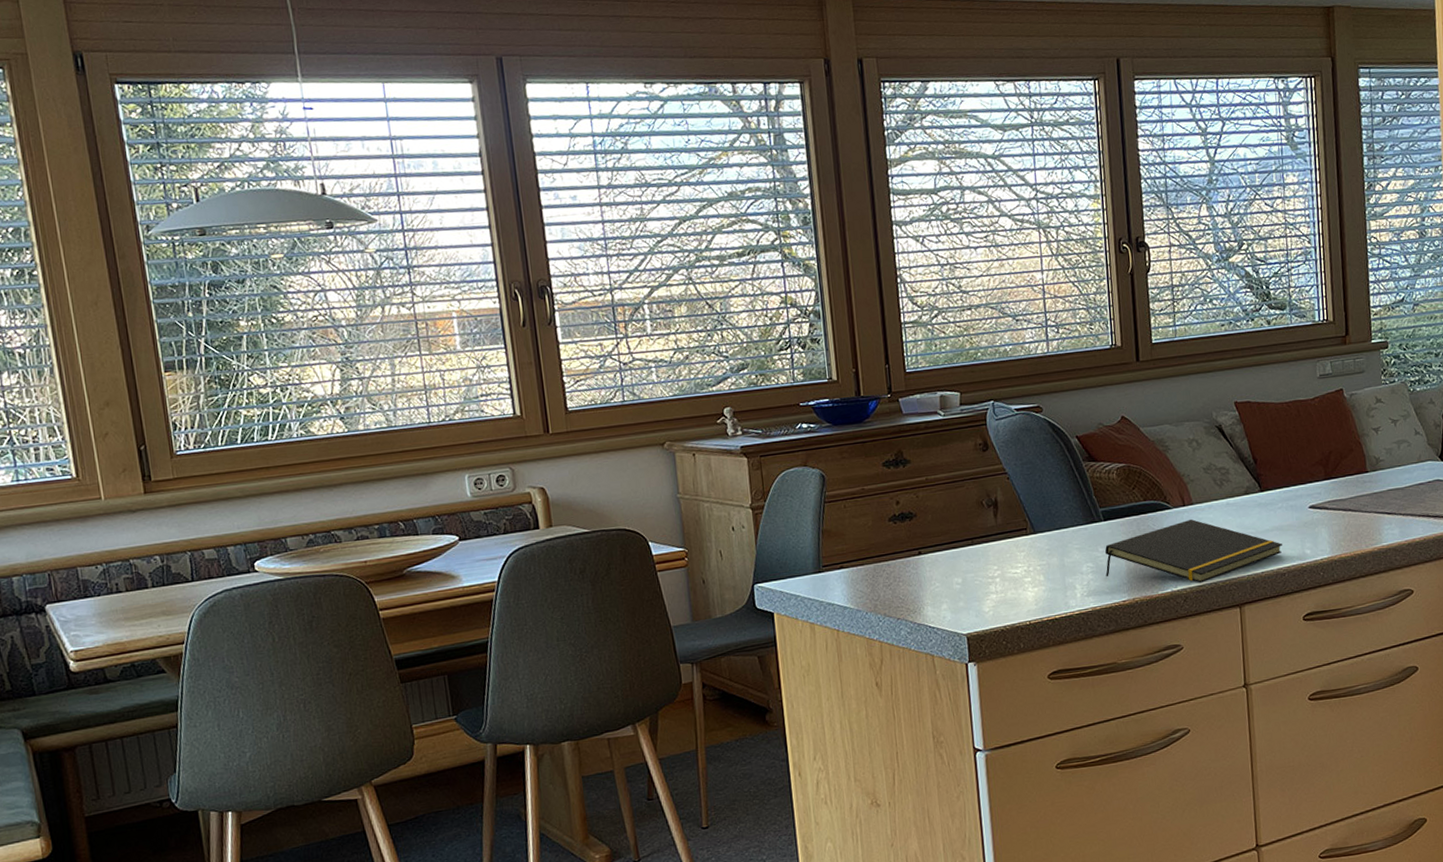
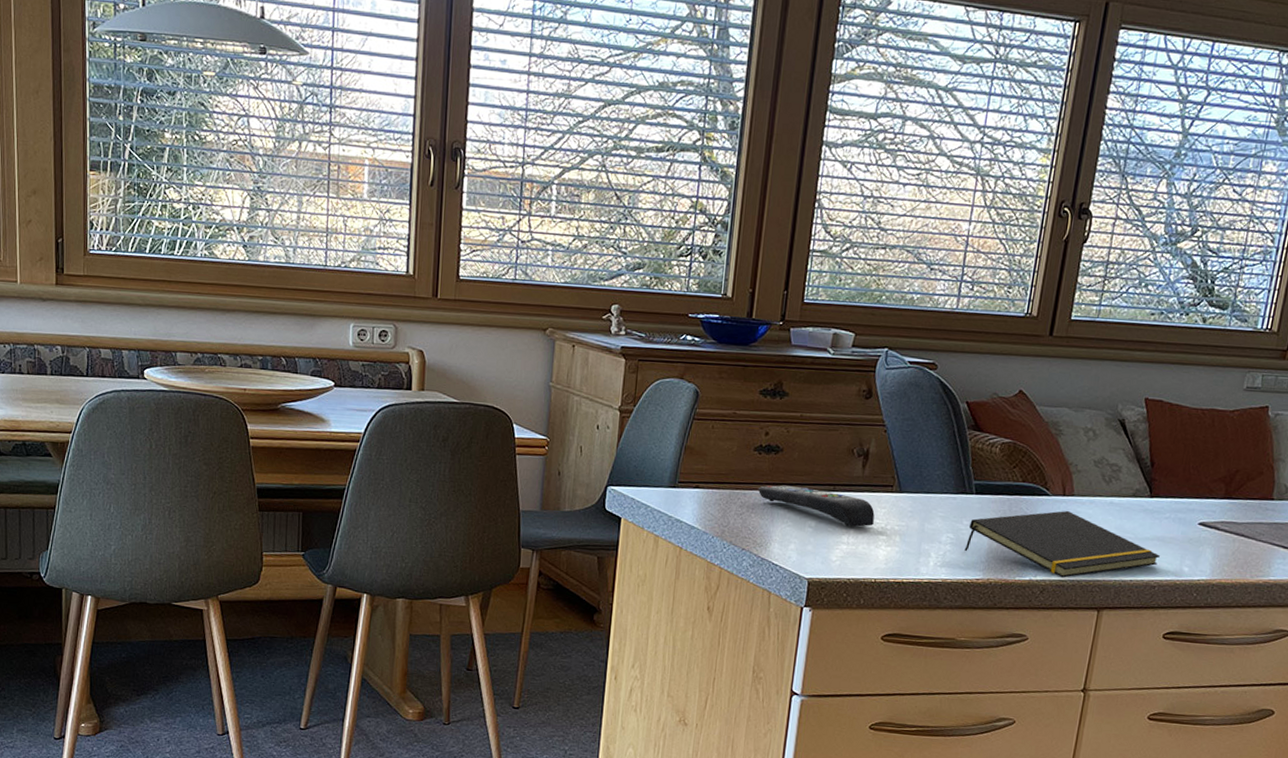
remote control: none [901,546,1016,577] -> present [758,485,875,528]

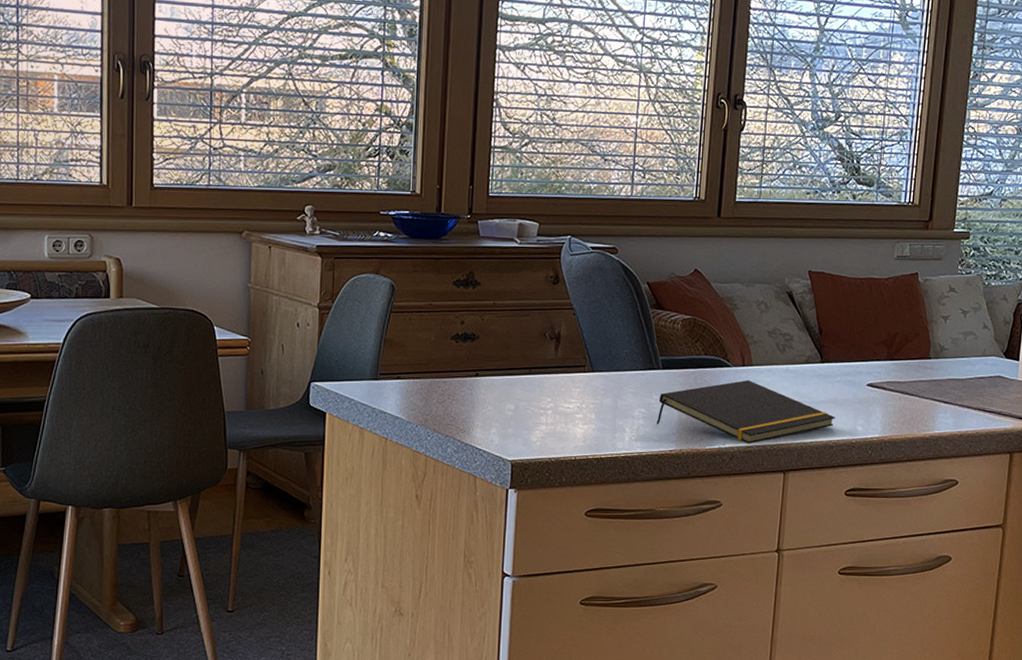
remote control: present [758,485,875,528] -> none [458,371,570,408]

